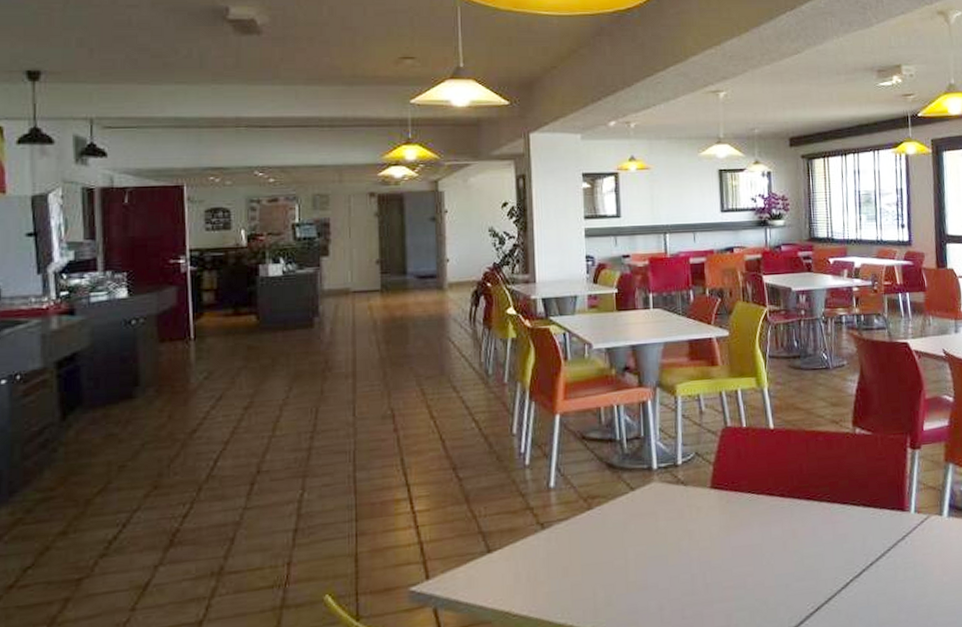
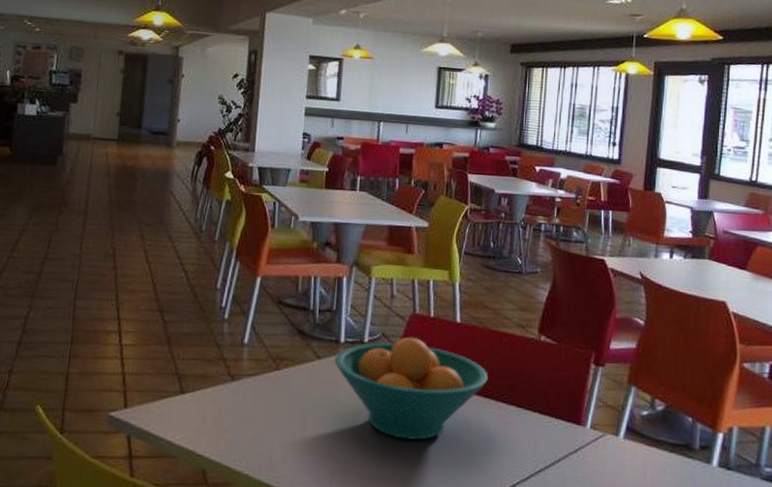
fruit bowl: none [650,450,809,558] -> present [335,336,488,440]

